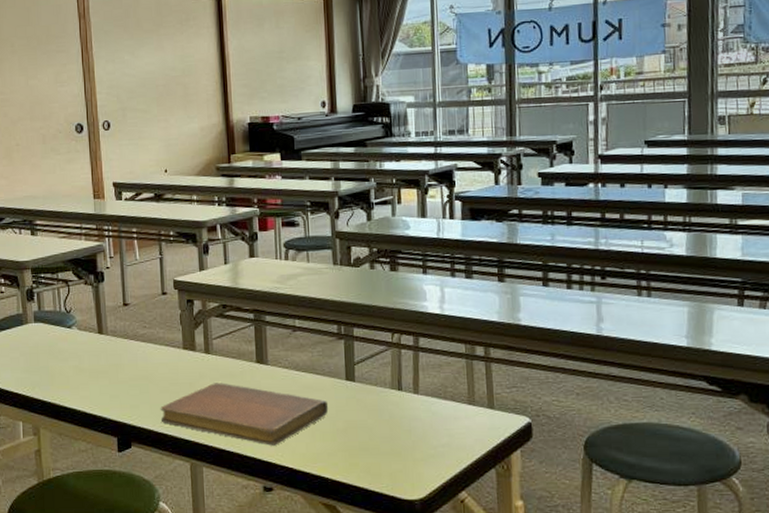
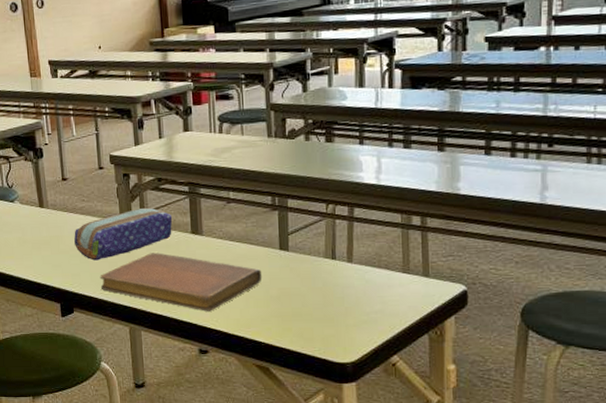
pencil case: none [134,335,237,391] -> present [74,207,173,261]

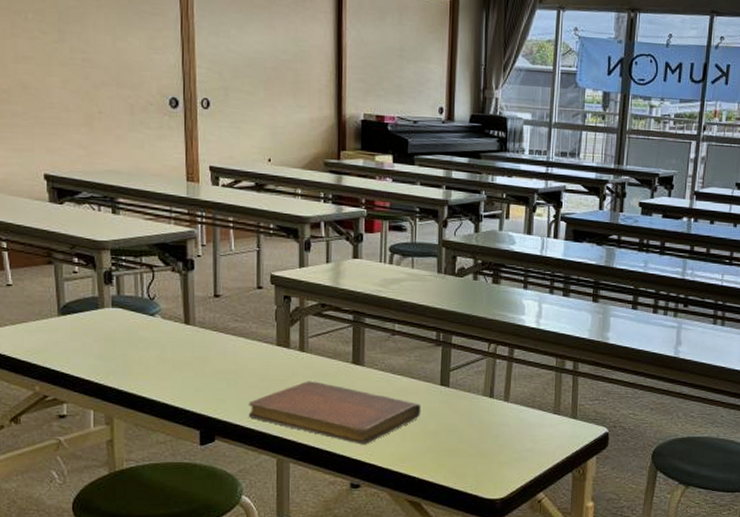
pencil case: present [74,207,173,261] -> none [223,333,334,386]

